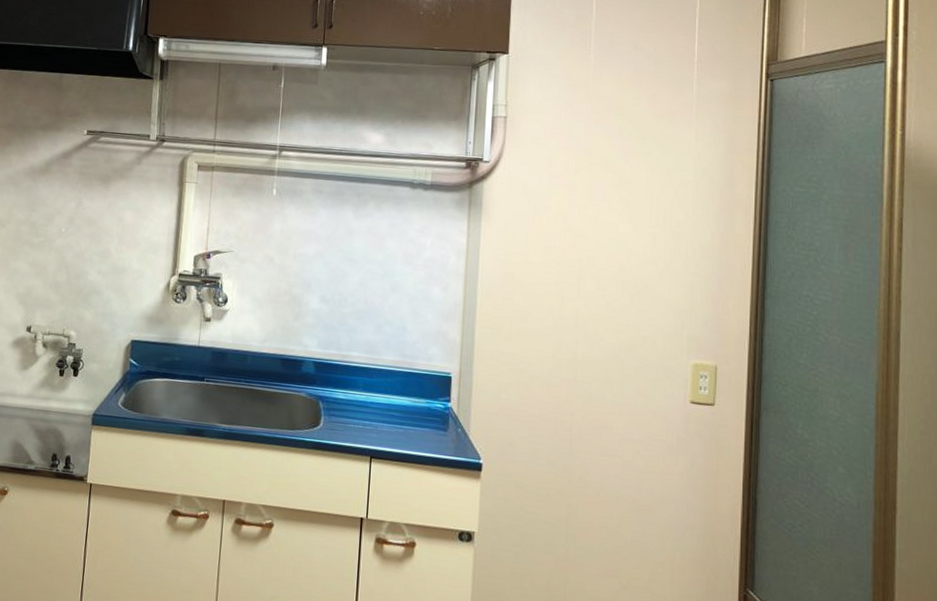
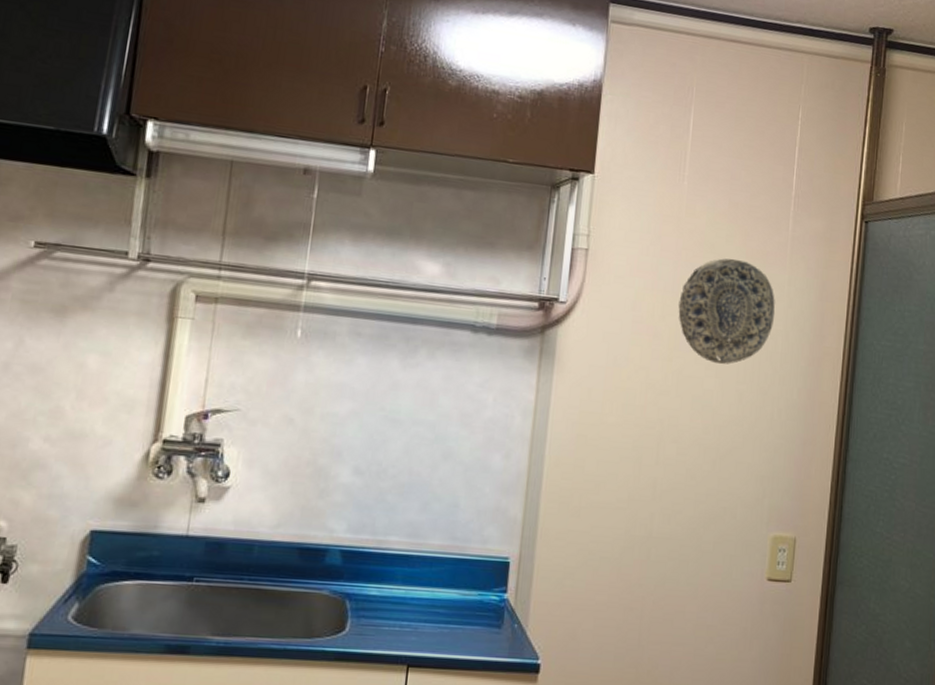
decorative plate: none [591,119,684,211] -> present [678,258,776,365]

